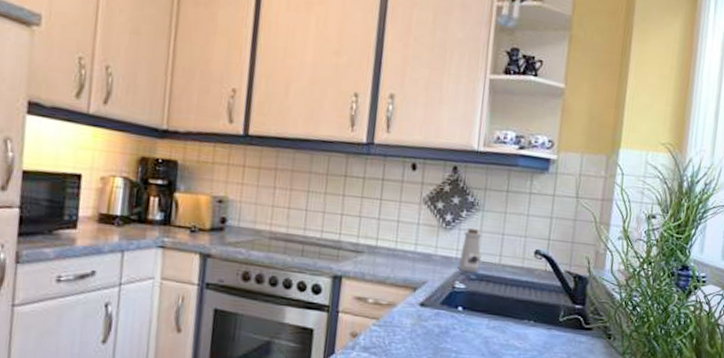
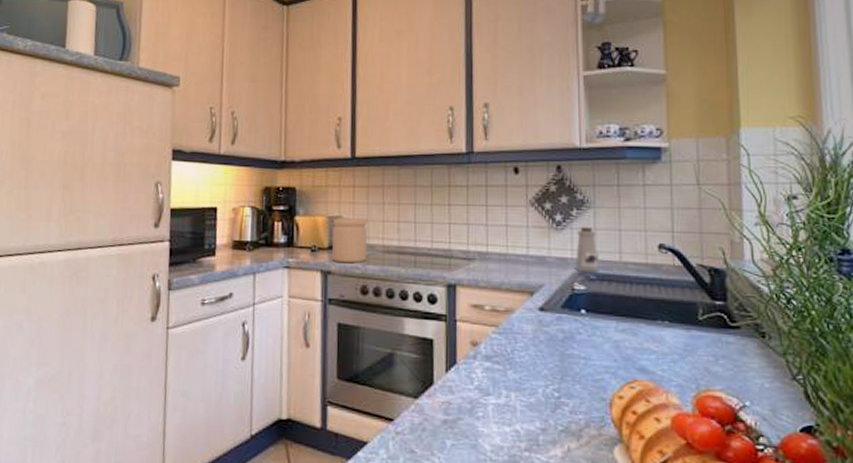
jar: none [213,198,255,248] -> present [332,218,367,264]

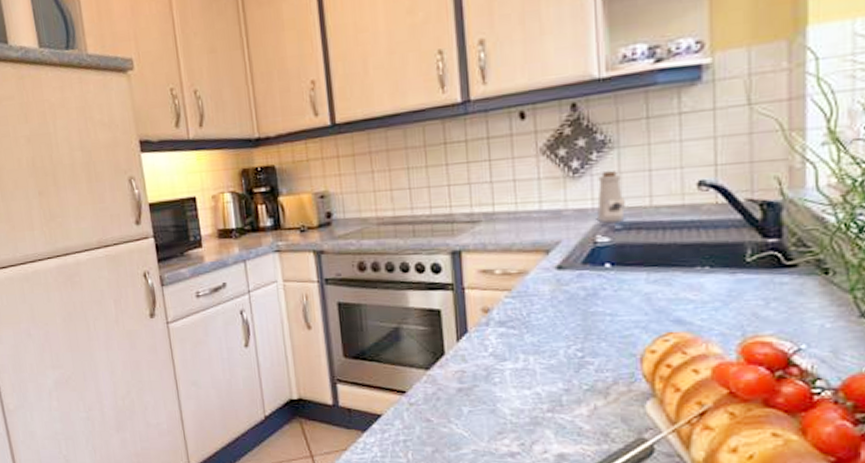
jar: present [332,218,367,264] -> none [319,191,361,241]

